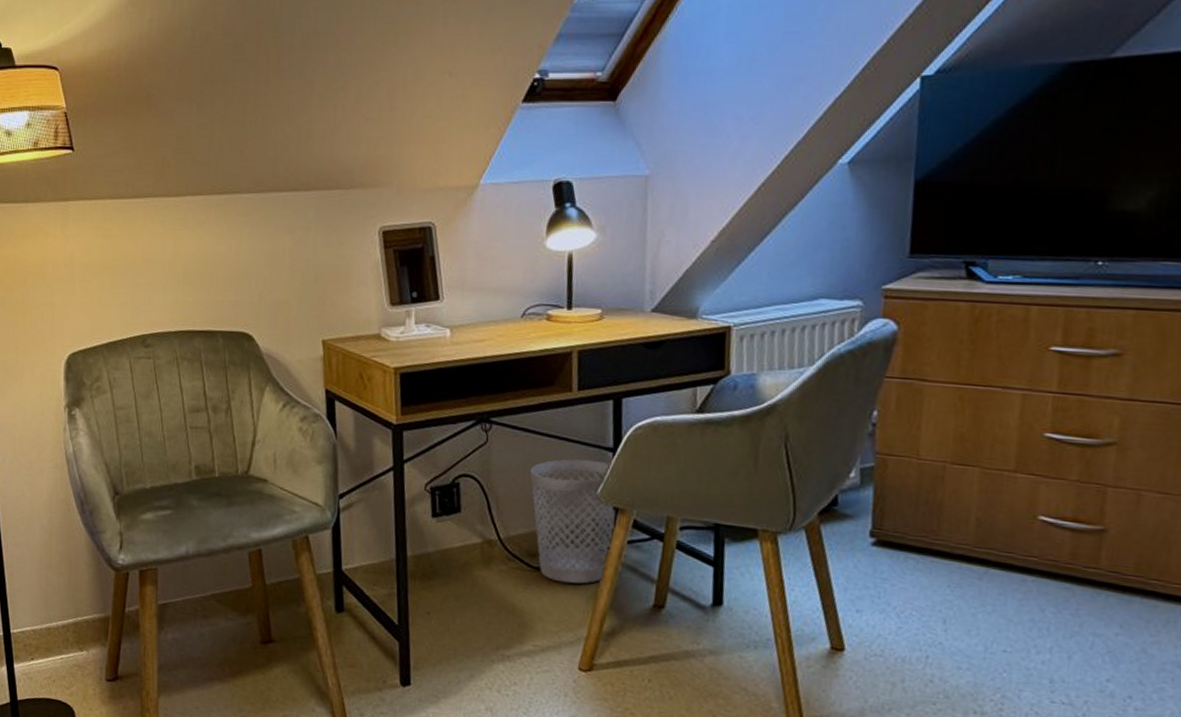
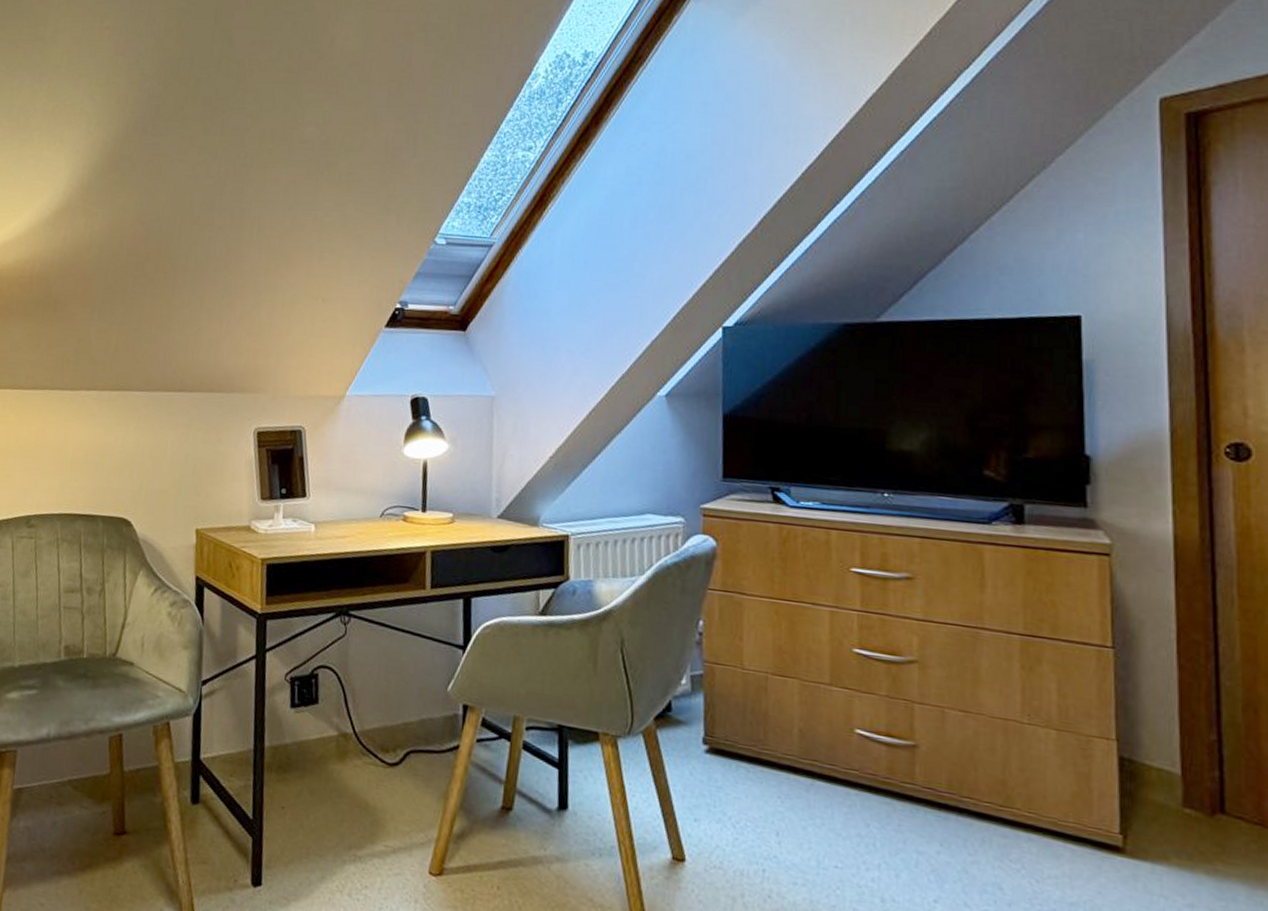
wastebasket: present [530,459,615,584] -> none [385,655,465,782]

